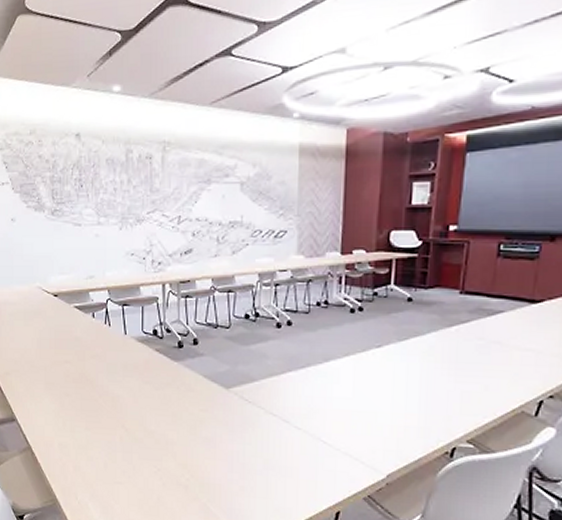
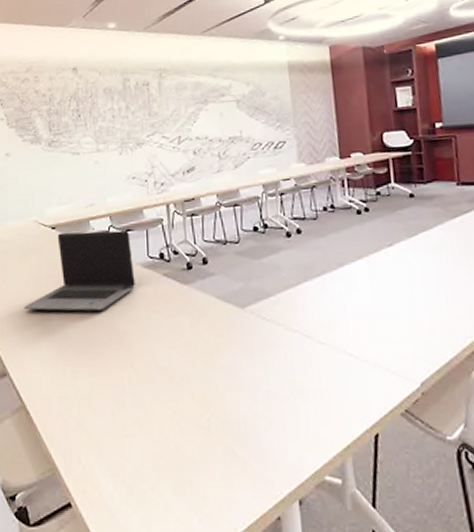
laptop computer: none [29,301,129,376] -> present [24,230,135,312]

